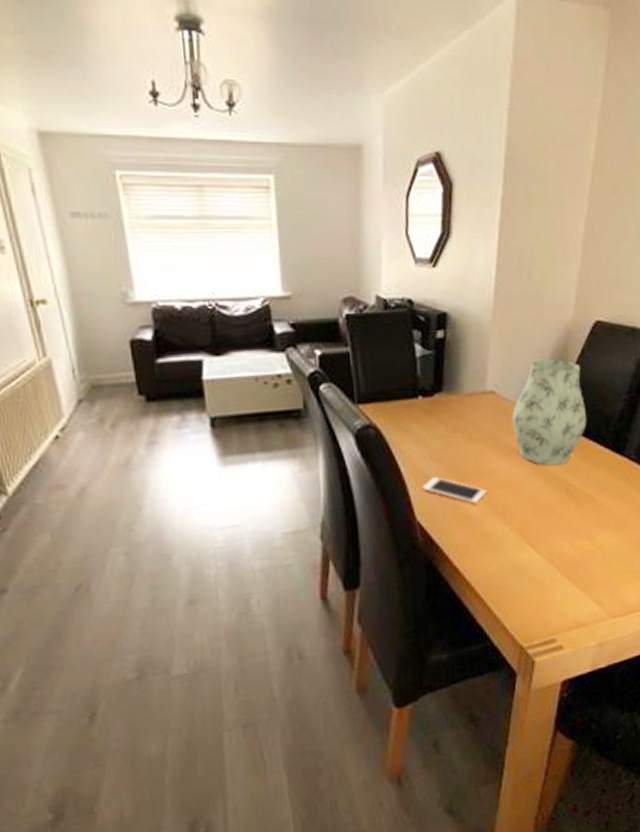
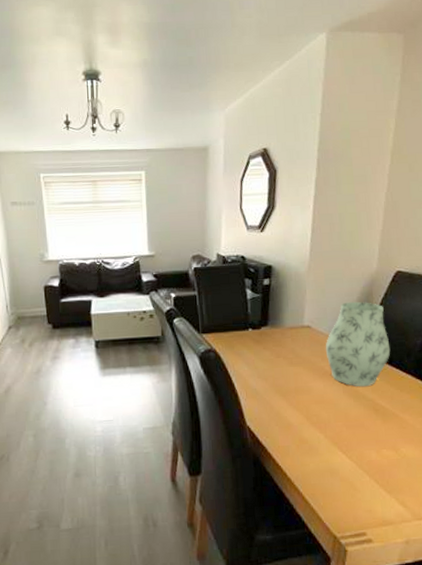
cell phone: present [422,477,487,504] -> none [251,392,304,414]

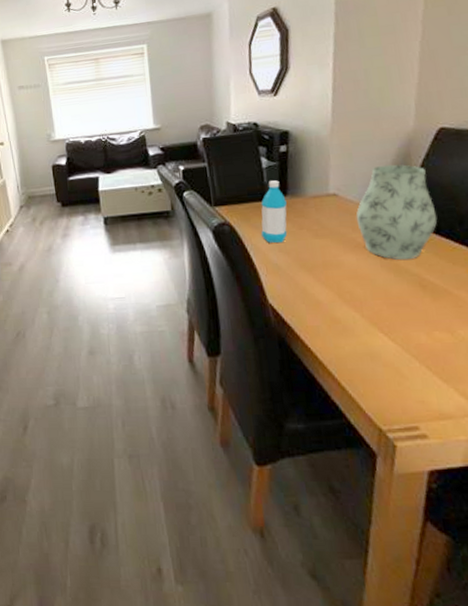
water bottle: none [243,311,268,370] -> present [261,180,288,243]

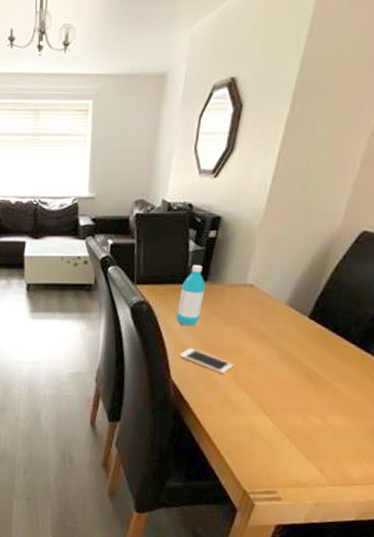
cell phone: none [272,267,335,291] -> present [179,348,234,373]
vase: present [356,164,438,261] -> none [265,262,340,353]

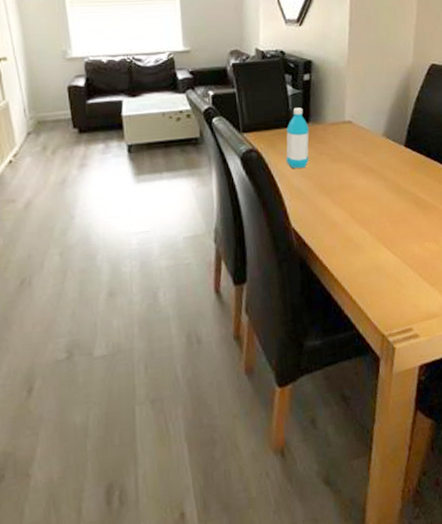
cell phone: present [179,348,234,373] -> none [295,191,349,213]

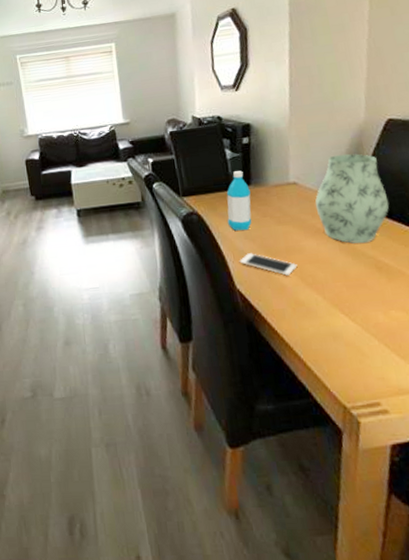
cell phone: none [295,191,349,213] -> present [239,253,297,276]
vase: none [366,95,429,181] -> present [315,154,390,244]

